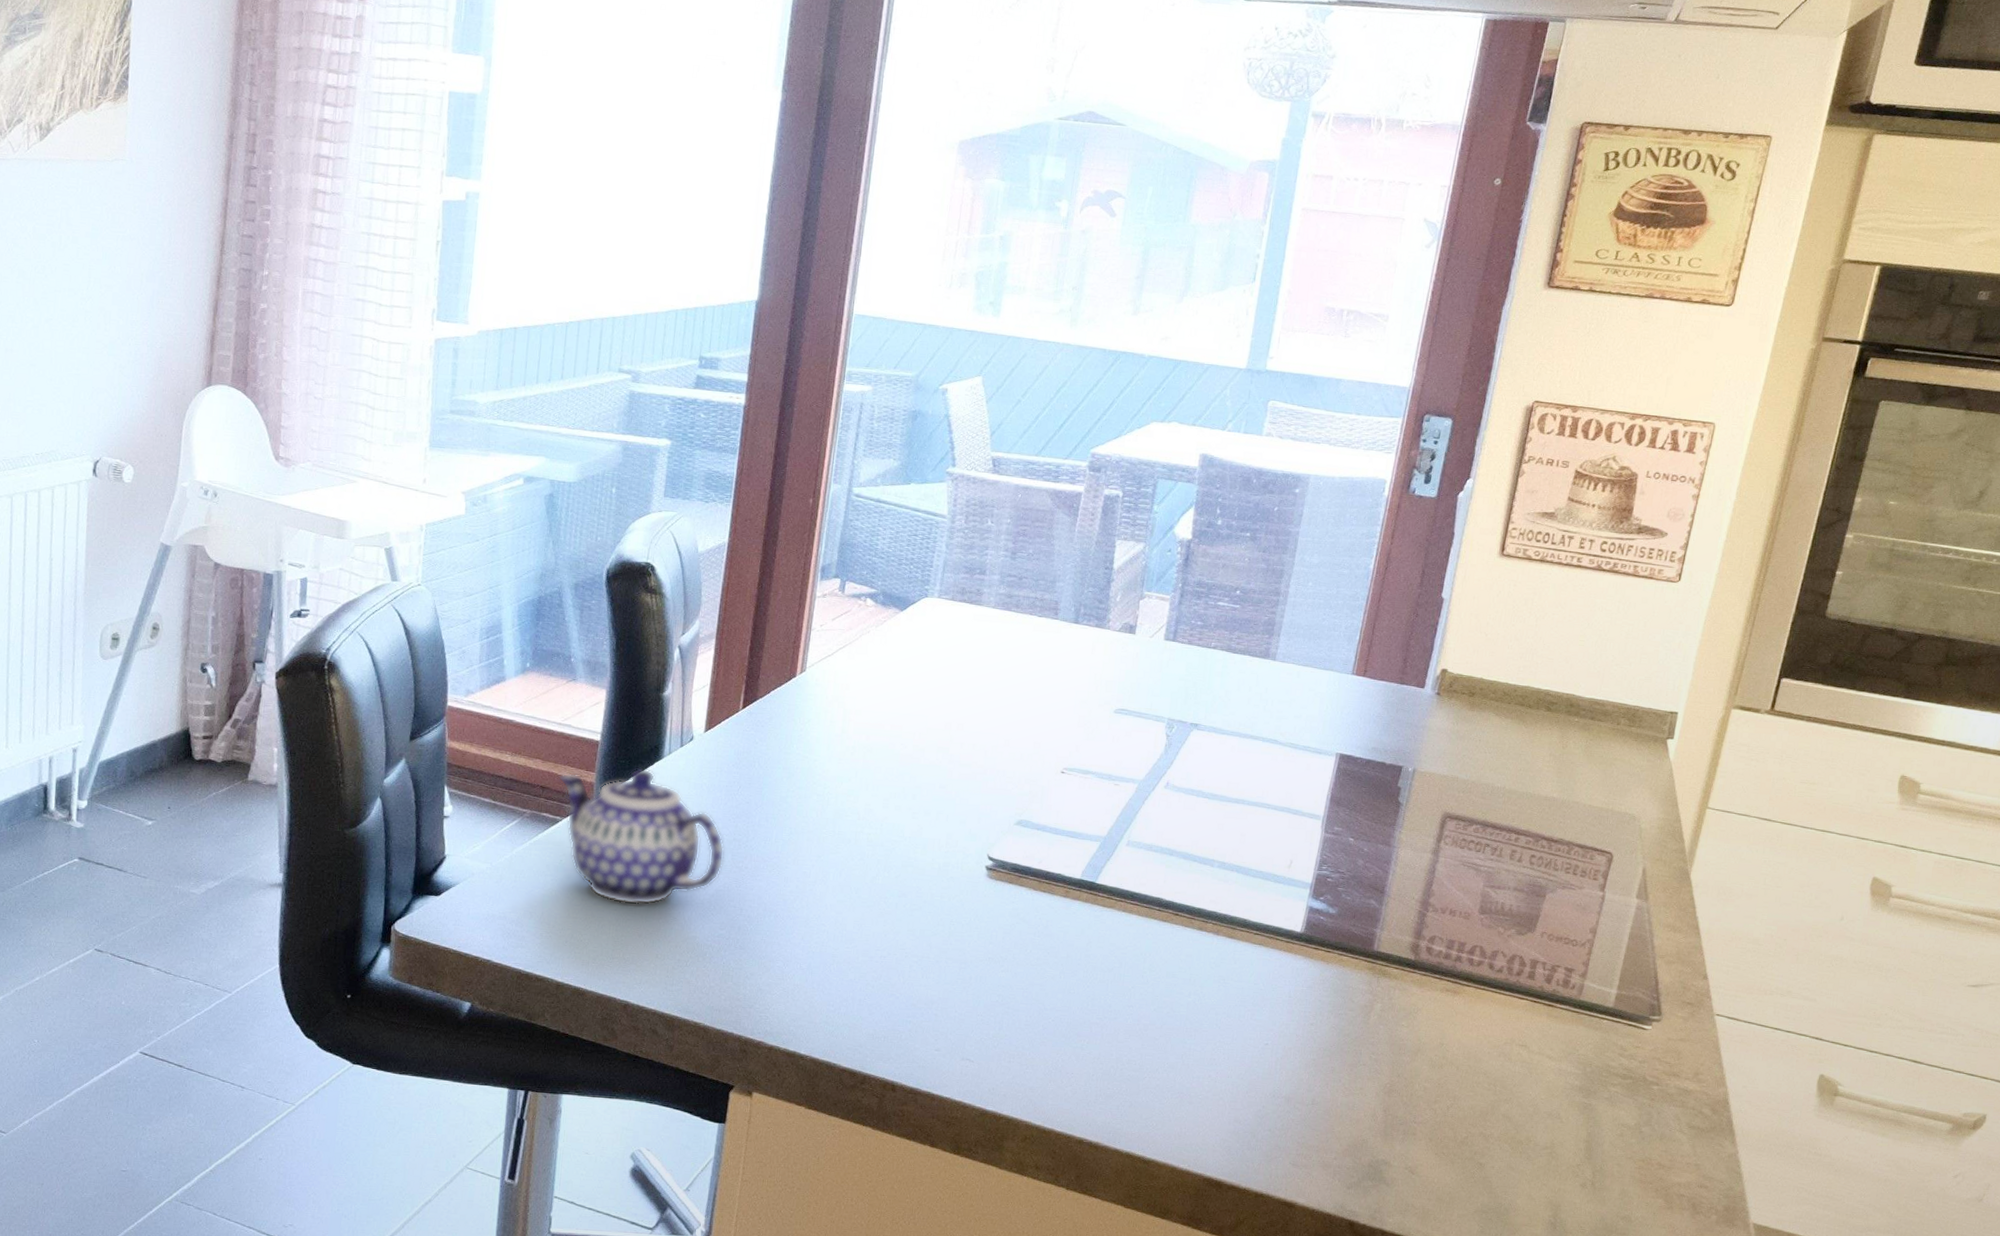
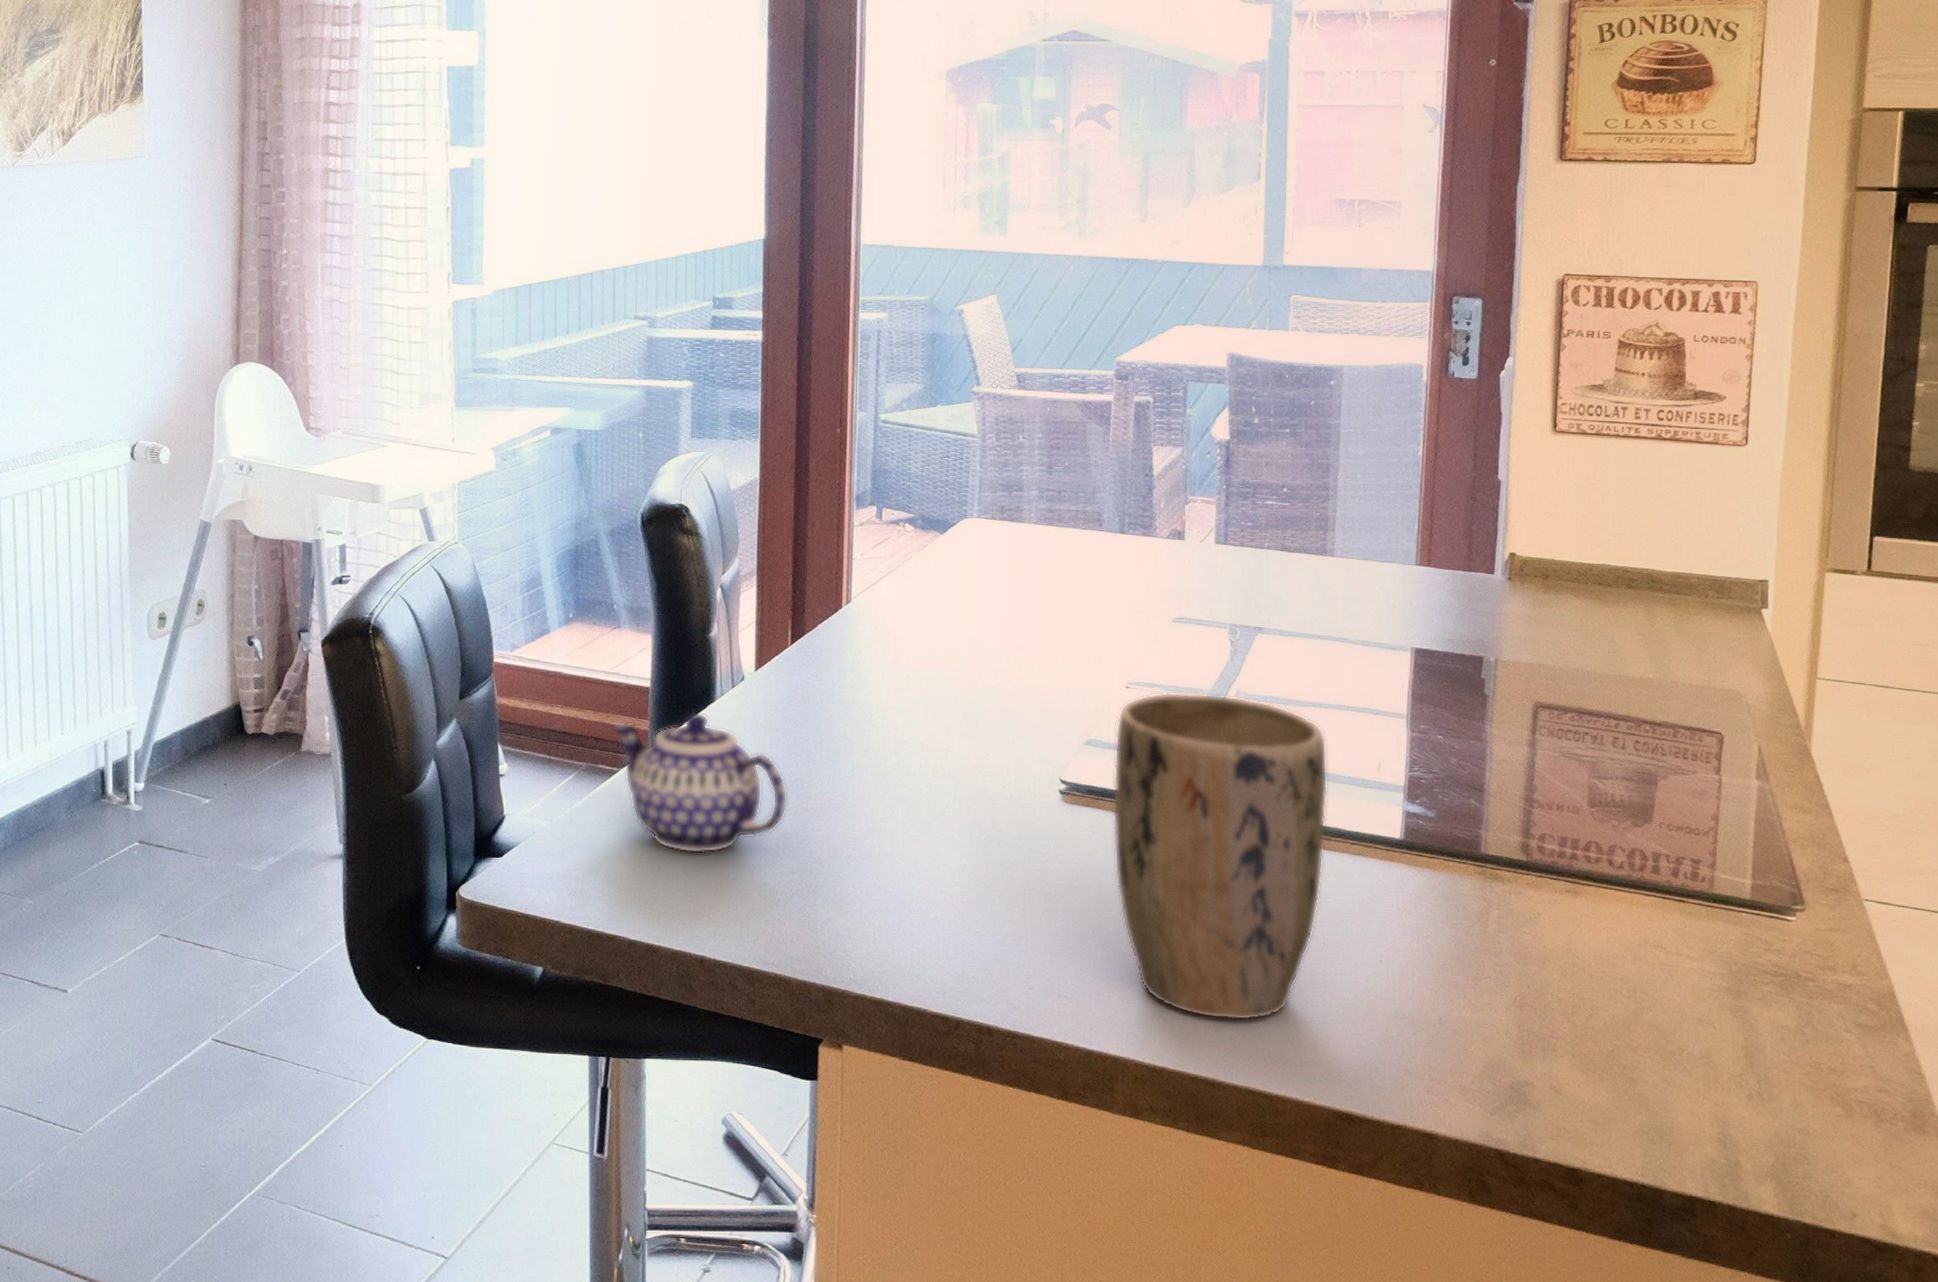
plant pot: none [1029,779,1245,1092] -> present [1112,692,1328,1021]

